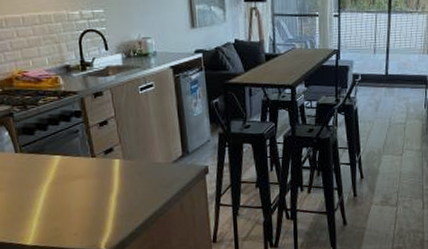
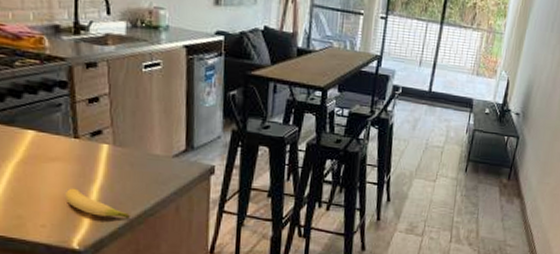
banana: none [90,199,145,221] -> present [65,188,131,218]

